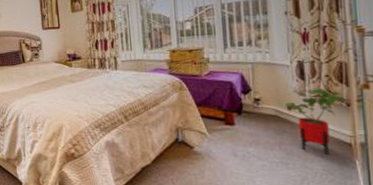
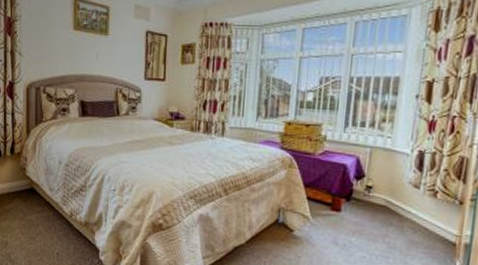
house plant: present [284,89,349,155] -> none [396,182,463,252]

